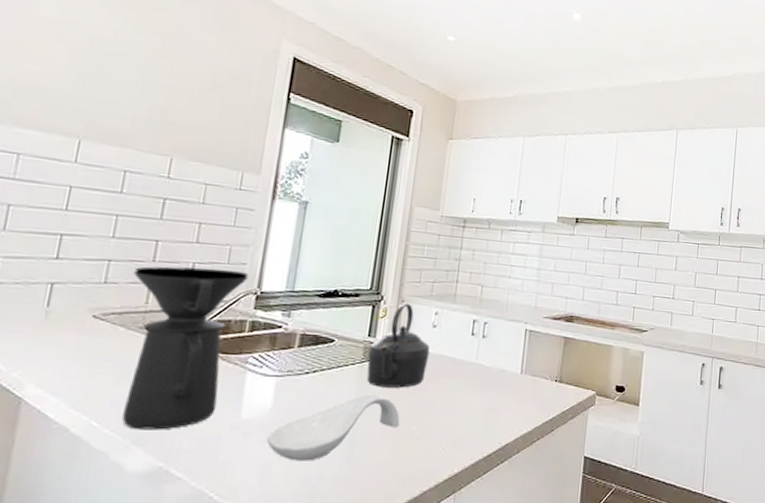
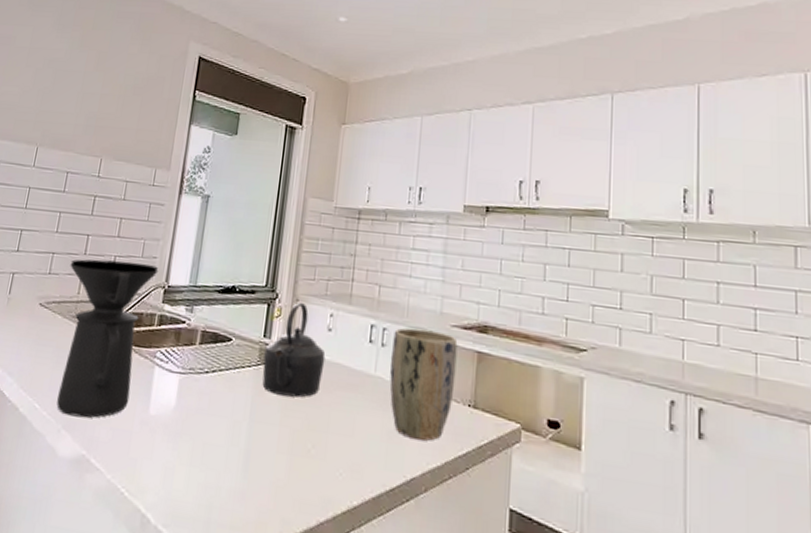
spoon rest: present [266,394,400,461] -> none [170,400,296,468]
plant pot: none [489,321,548,412] -> present [389,327,458,441]

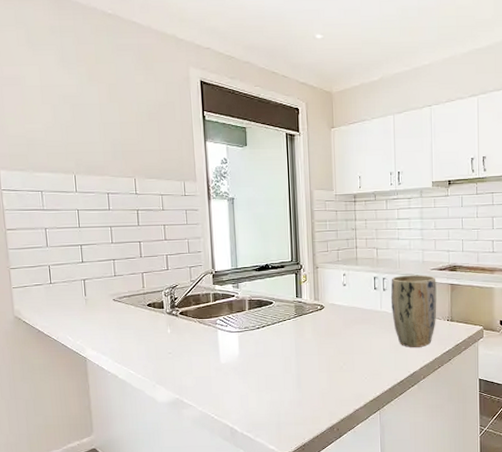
coffee maker: present [56,259,159,418] -> none [130,257,205,374]
kettle: present [262,303,326,398] -> none [299,269,344,335]

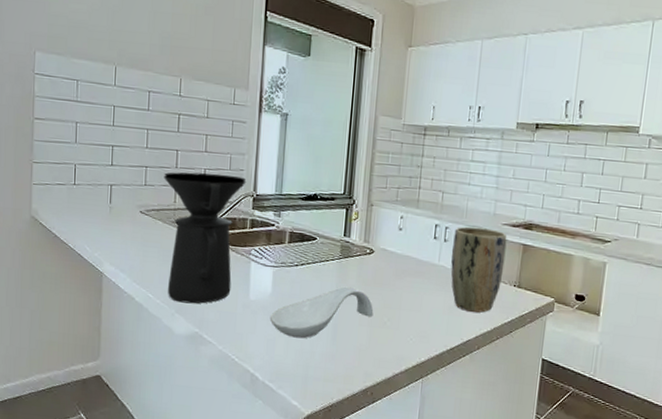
coffee maker: none [130,257,205,374] -> present [164,172,247,304]
spoon rest: none [240,340,331,391] -> present [269,286,374,339]

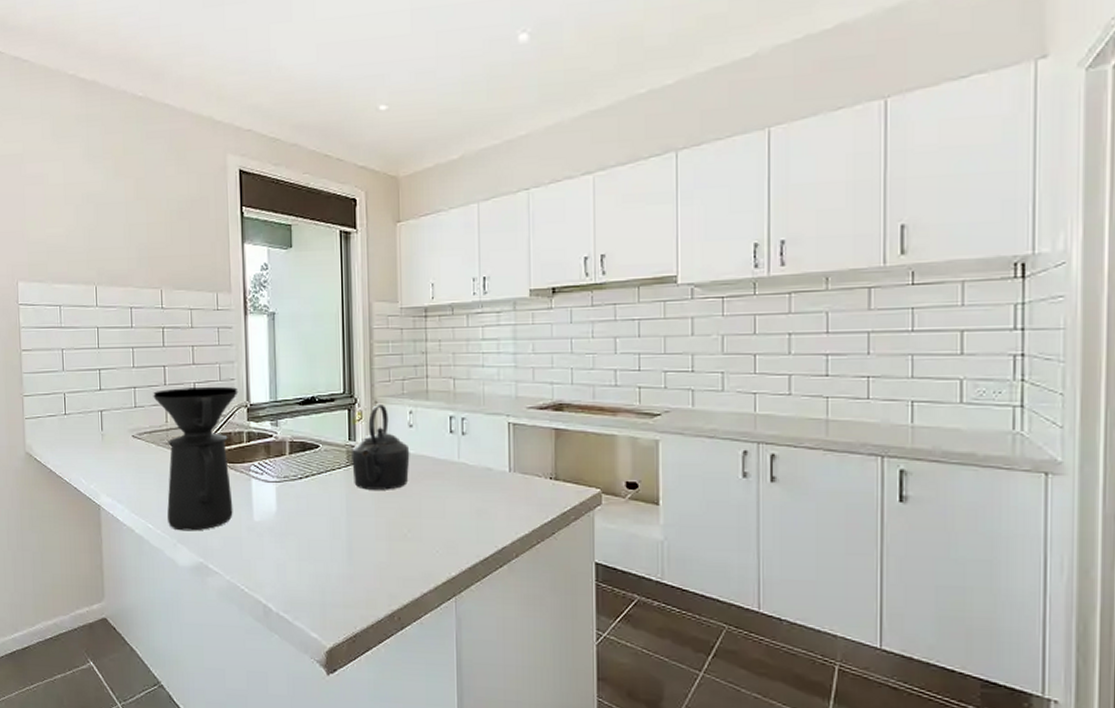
spoon rest: present [269,286,374,339] -> none [277,497,391,561]
kettle: none [344,207,397,283] -> present [352,405,410,490]
plant pot: present [451,226,507,313] -> none [471,415,536,513]

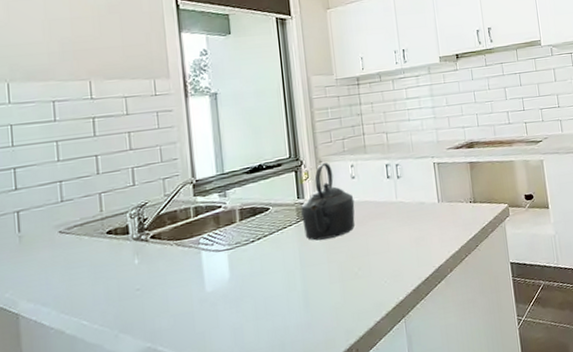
coffee maker: present [153,386,239,531] -> none [83,166,183,320]

